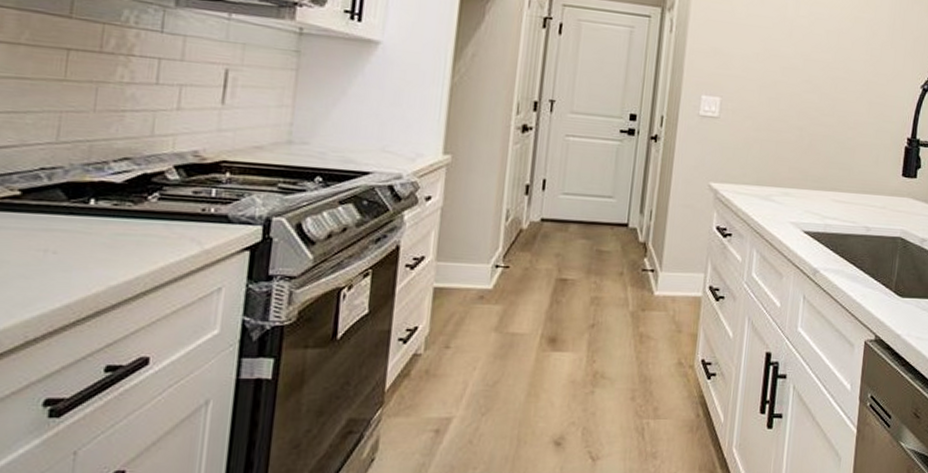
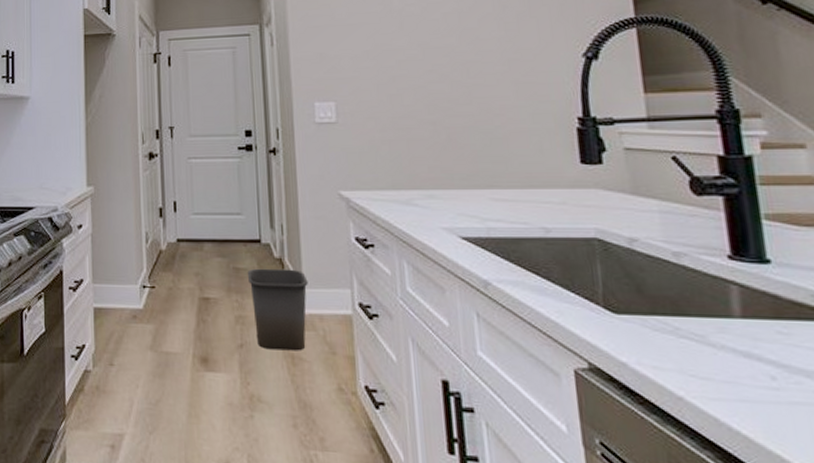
waste bin: none [609,251,667,330] -> present [247,268,308,351]

